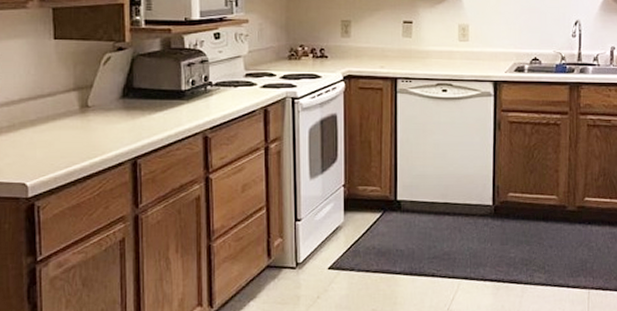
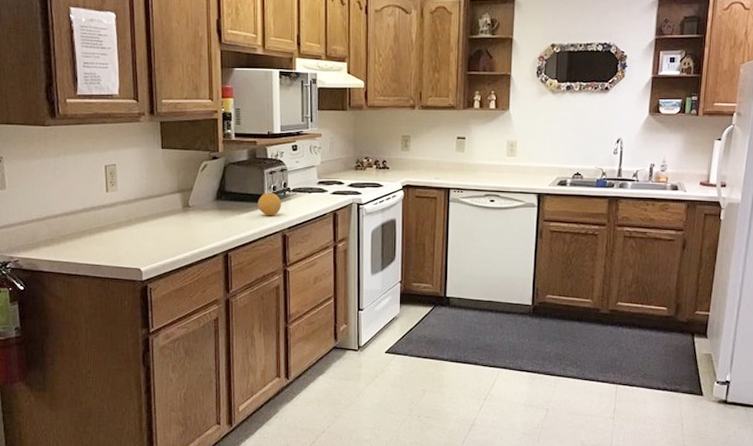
fruit: none [173,88,203,115] -> present [258,193,282,216]

